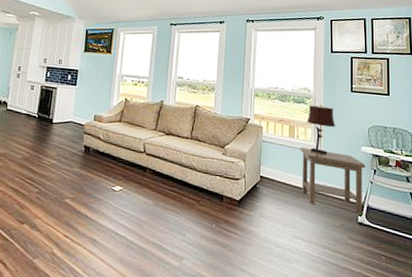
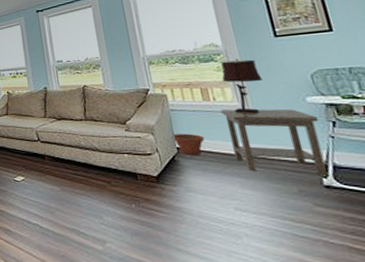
plant pot: none [258,163,283,185] -> present [172,133,205,155]

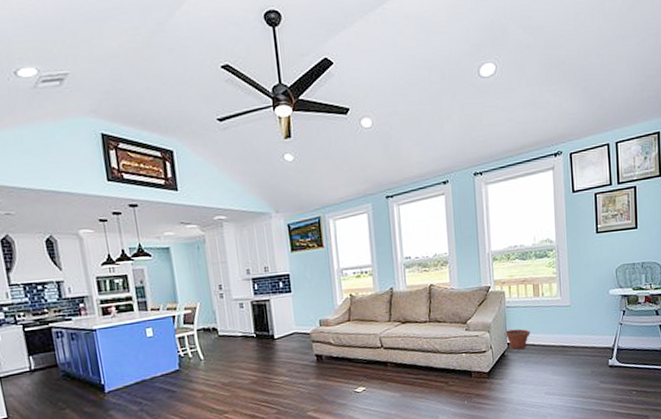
side table: present [220,108,328,177] -> none [546,301,615,359]
table lamp: present [221,58,262,114] -> none [551,253,581,307]

